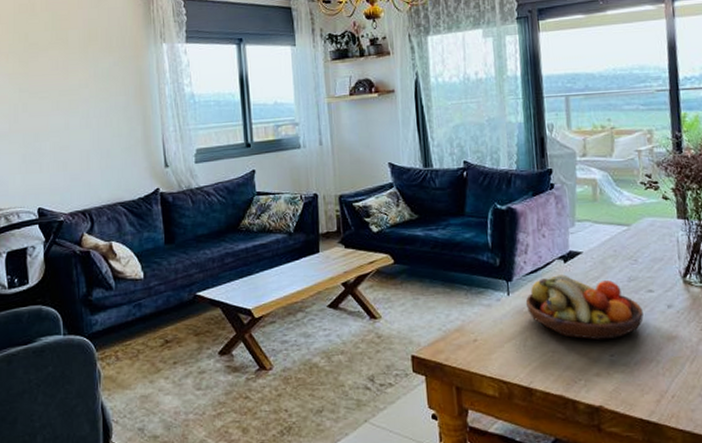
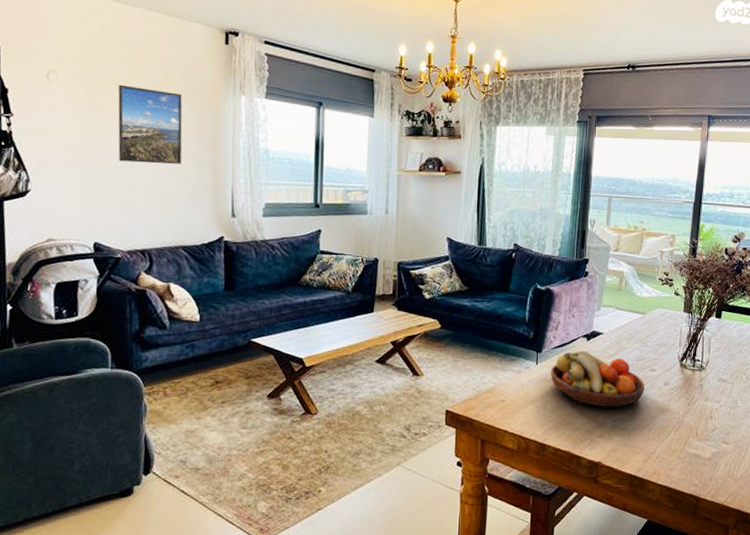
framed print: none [47,49,112,125] -> present [117,84,183,164]

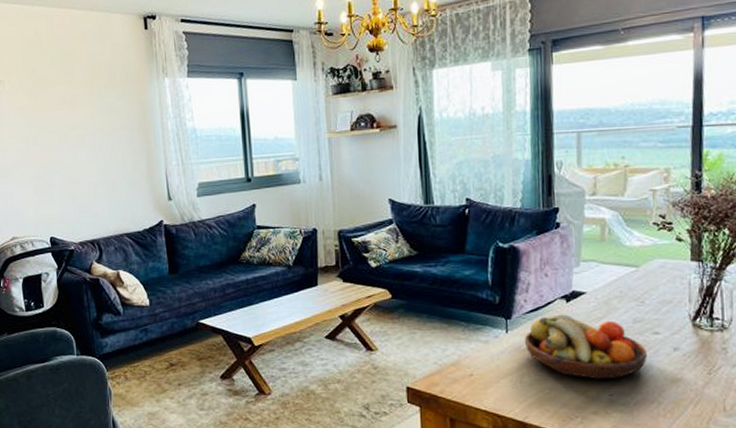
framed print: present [117,84,183,164] -> none [54,84,118,158]

